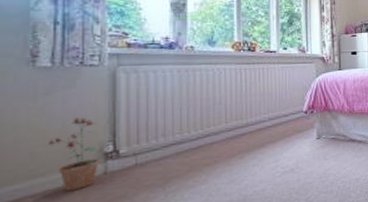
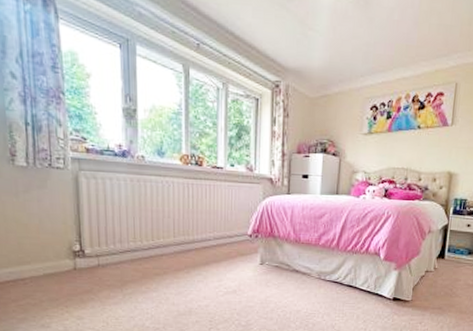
potted plant: present [48,117,100,191] -> none [30,216,70,279]

